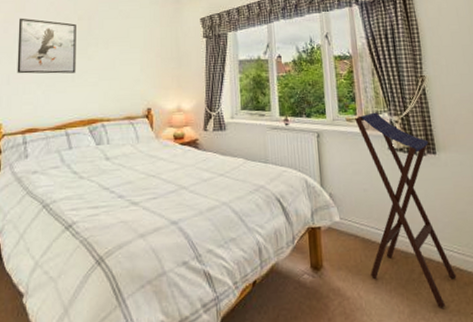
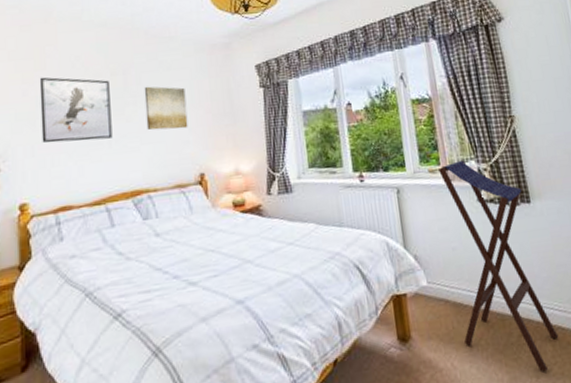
wall art: none [105,31,140,69] -> present [144,86,188,131]

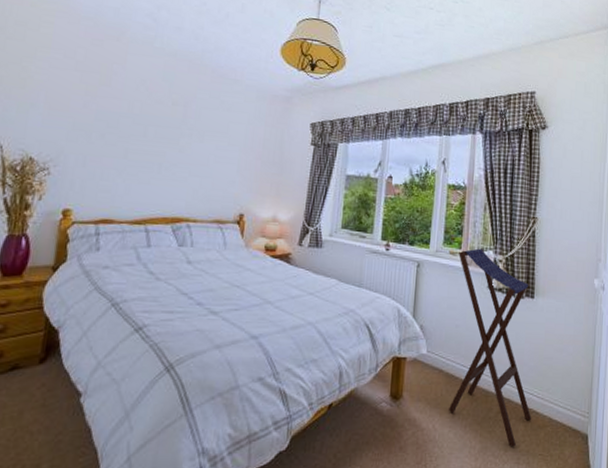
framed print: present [39,77,113,143] -> none [95,92,169,164]
wall art: present [144,86,188,131] -> none [197,122,241,169]

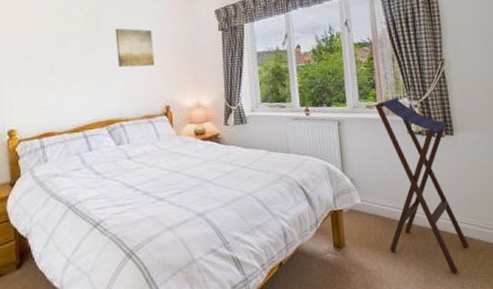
wall art: none [197,122,241,169] -> present [115,28,155,68]

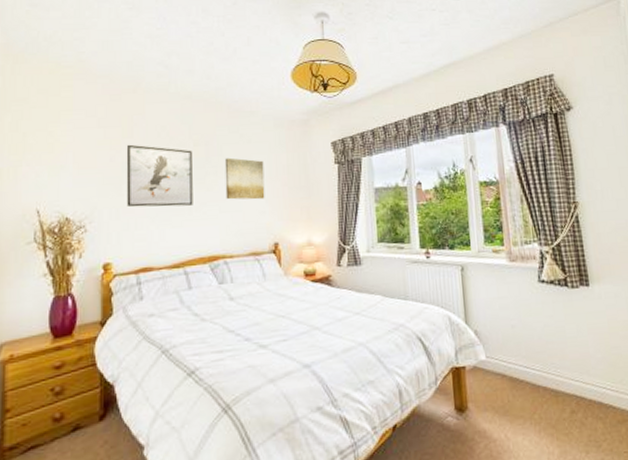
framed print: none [20,18,88,78] -> present [126,144,193,207]
stool: present [375,97,469,274] -> none [502,242,610,448]

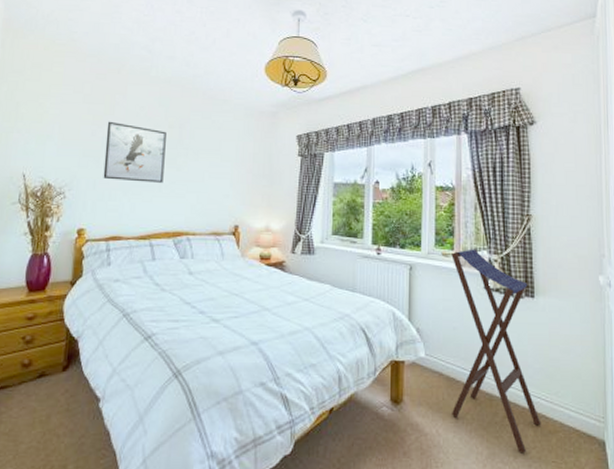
wall art: present [224,157,265,200] -> none [193,141,232,184]
stool: none [502,242,610,448] -> present [451,249,541,454]

